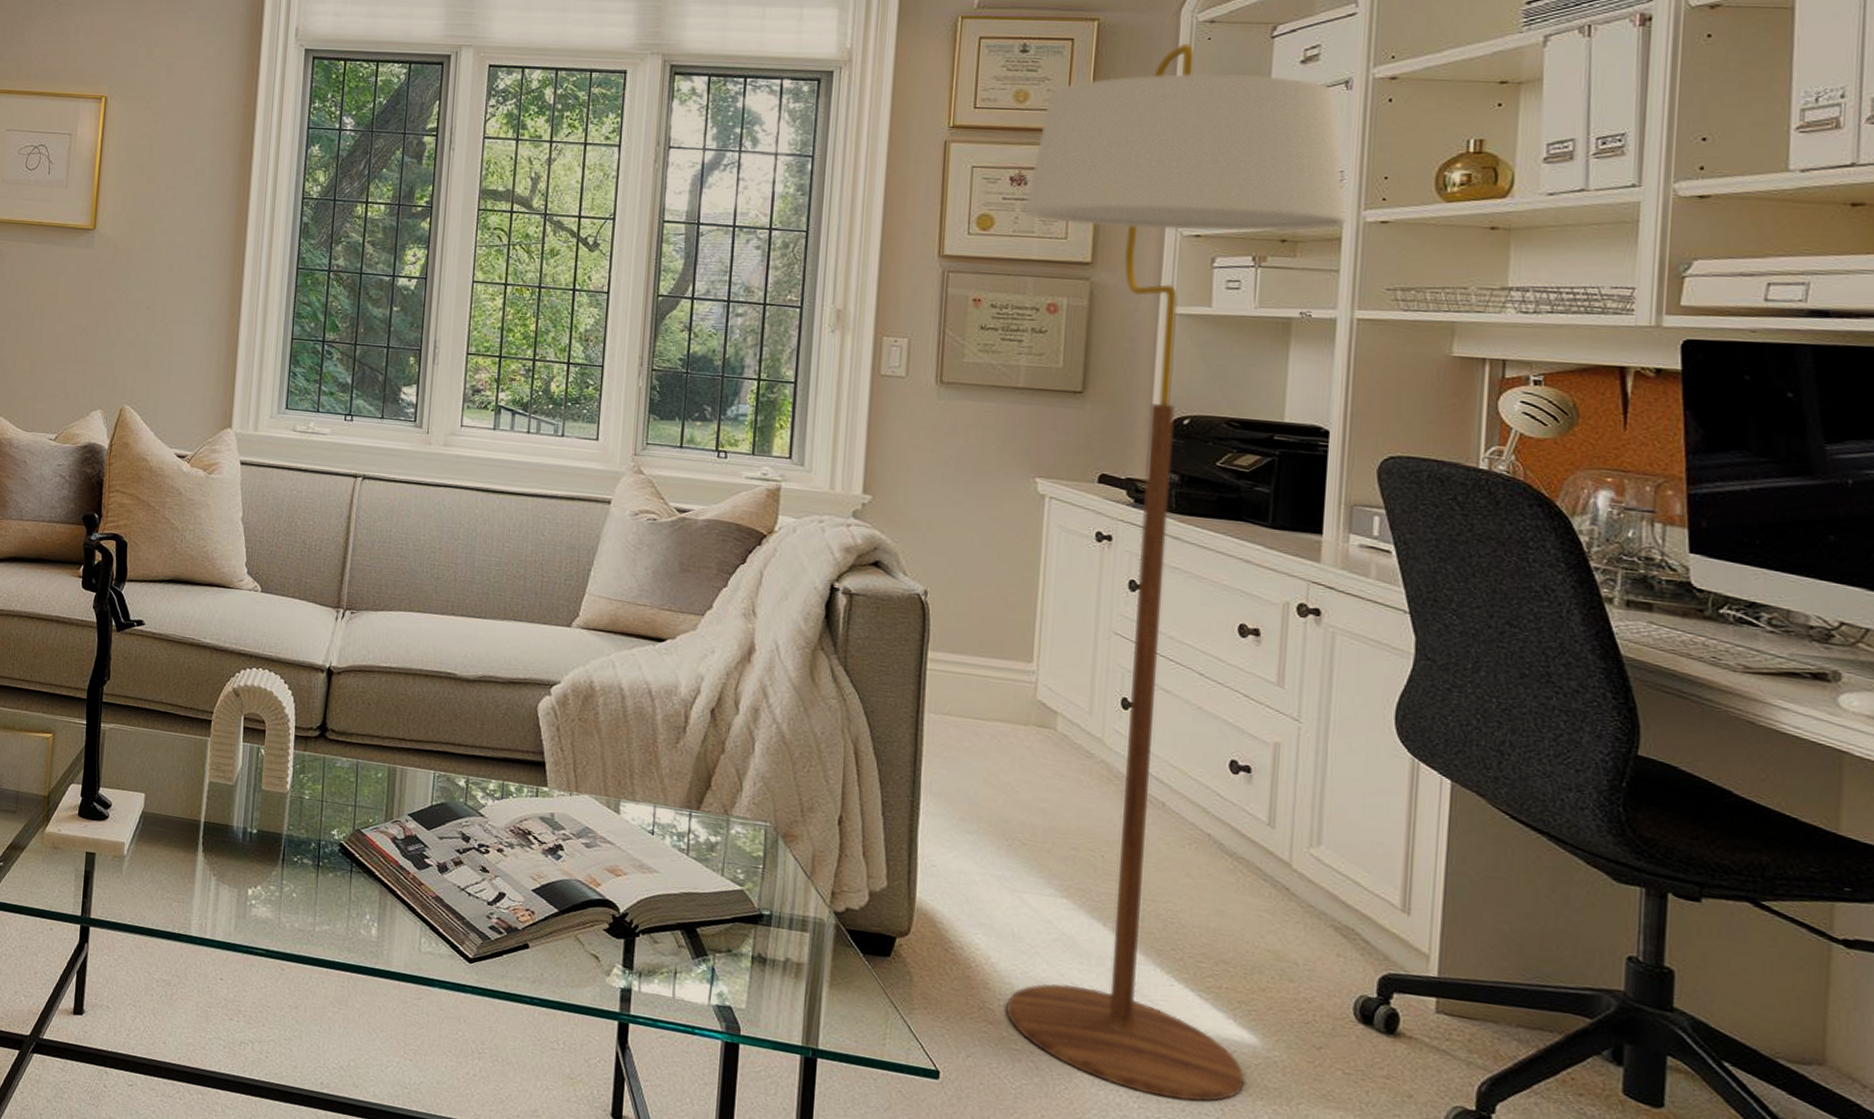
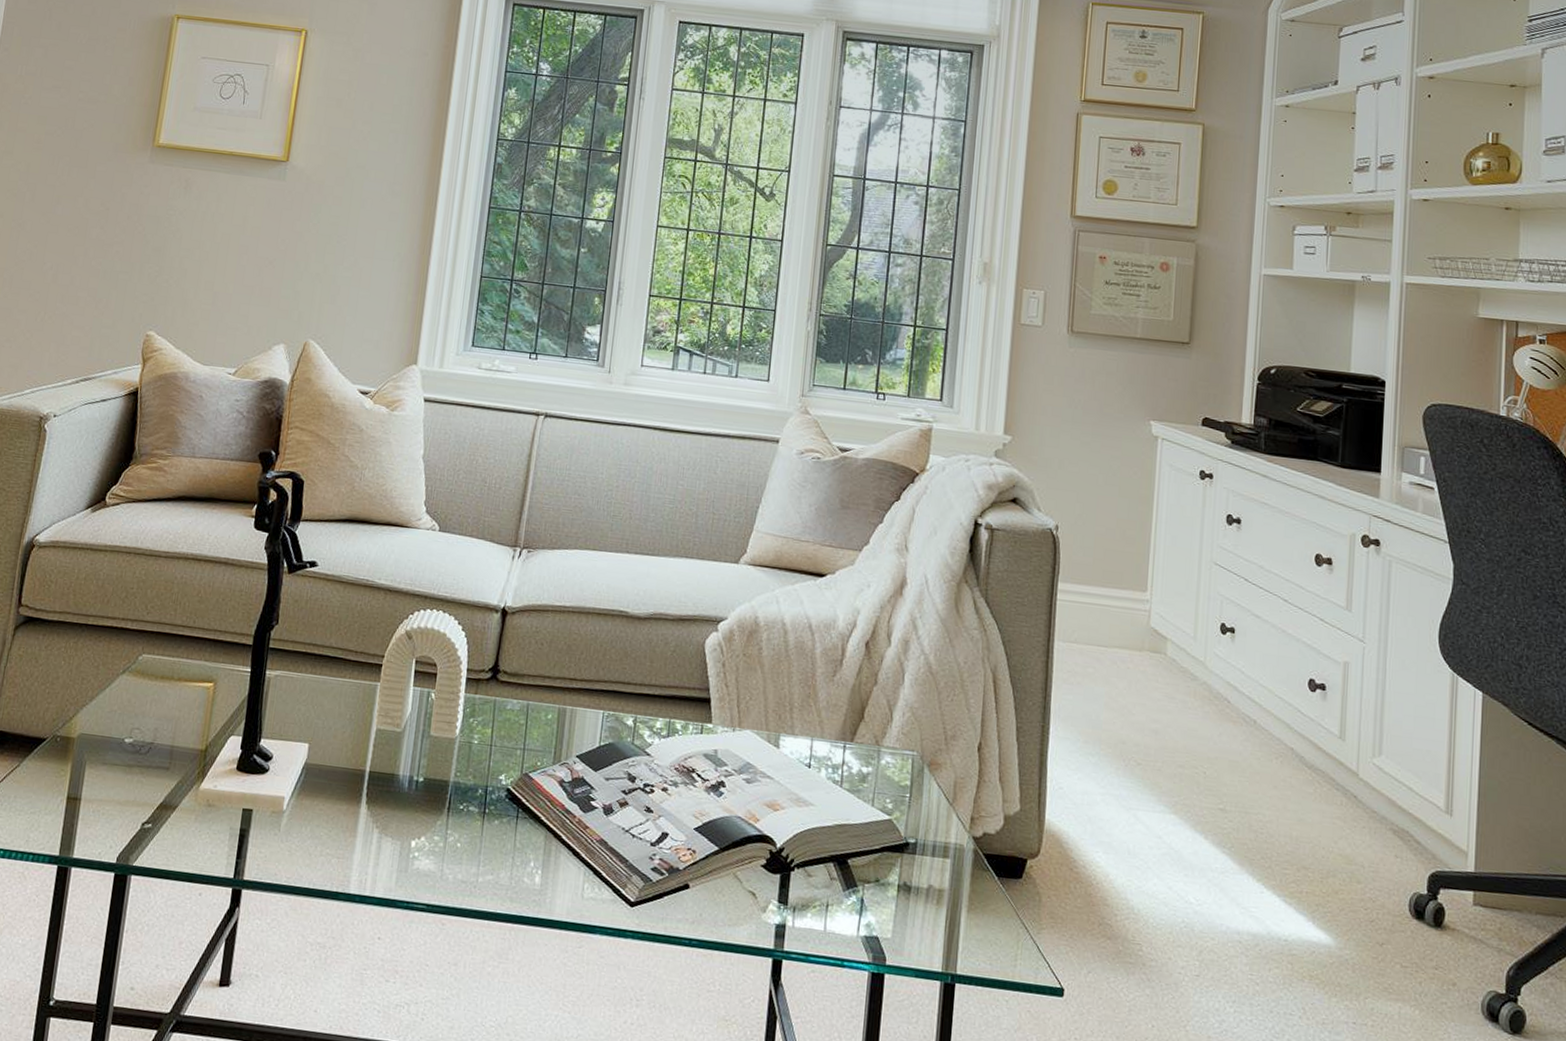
floor lamp: present [1006,43,1347,1103] -> none [1122,38,1397,1003]

